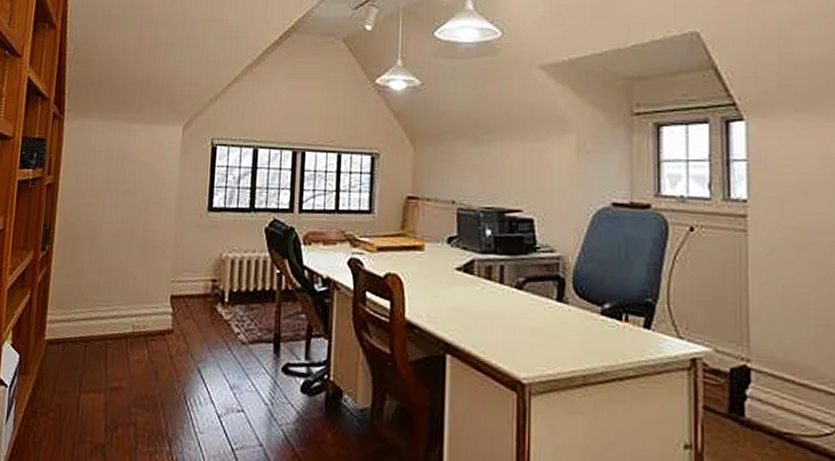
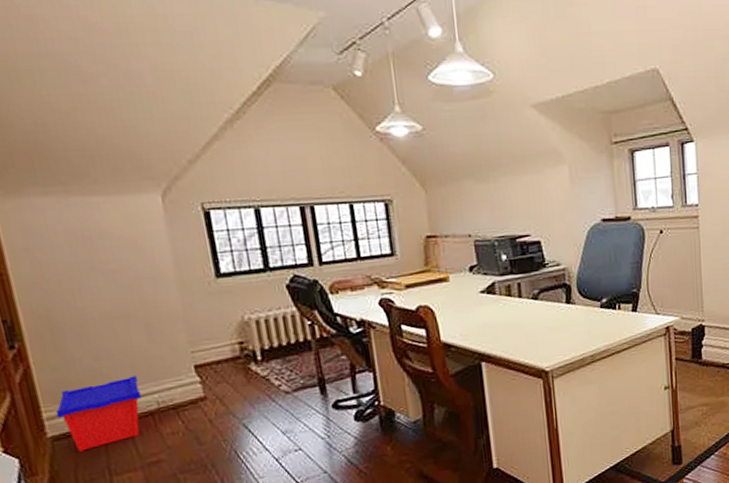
storage bin: none [56,295,124,361] -> present [55,376,142,452]

